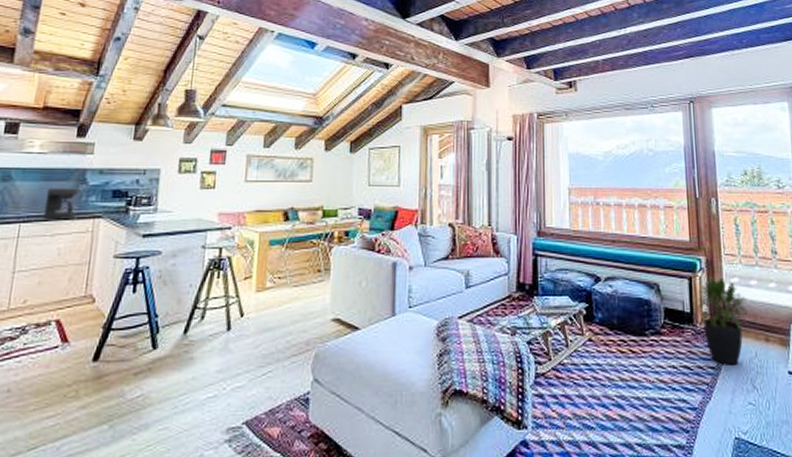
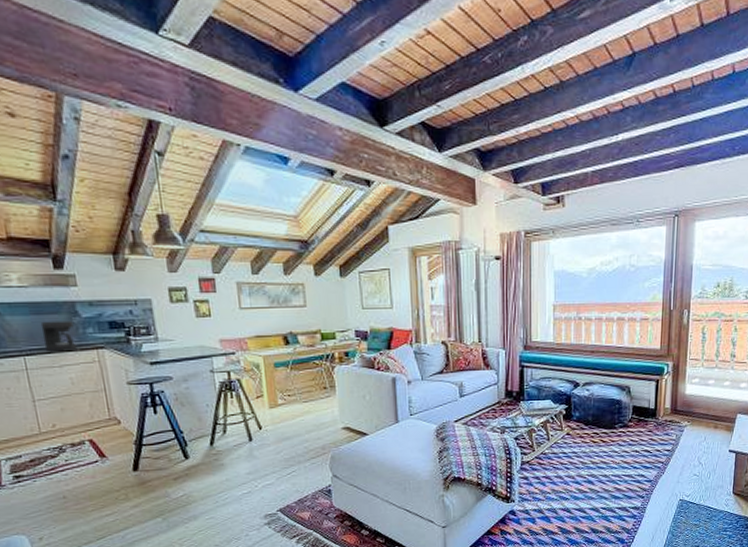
potted plant: present [693,277,748,365] -> none [658,378,704,448]

